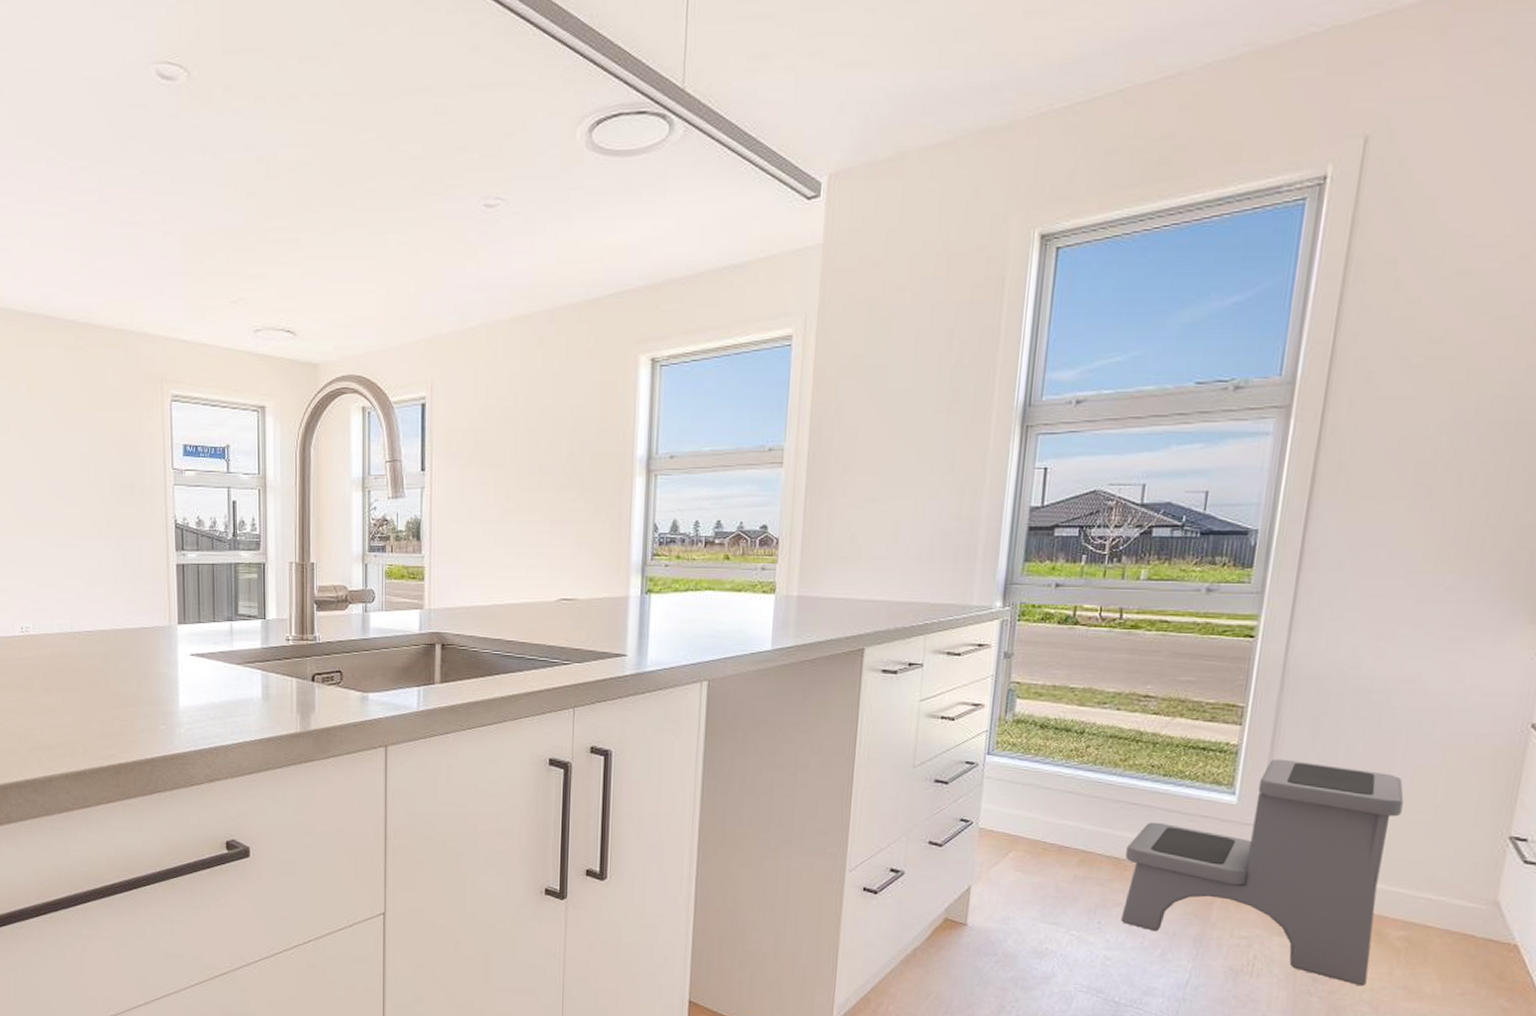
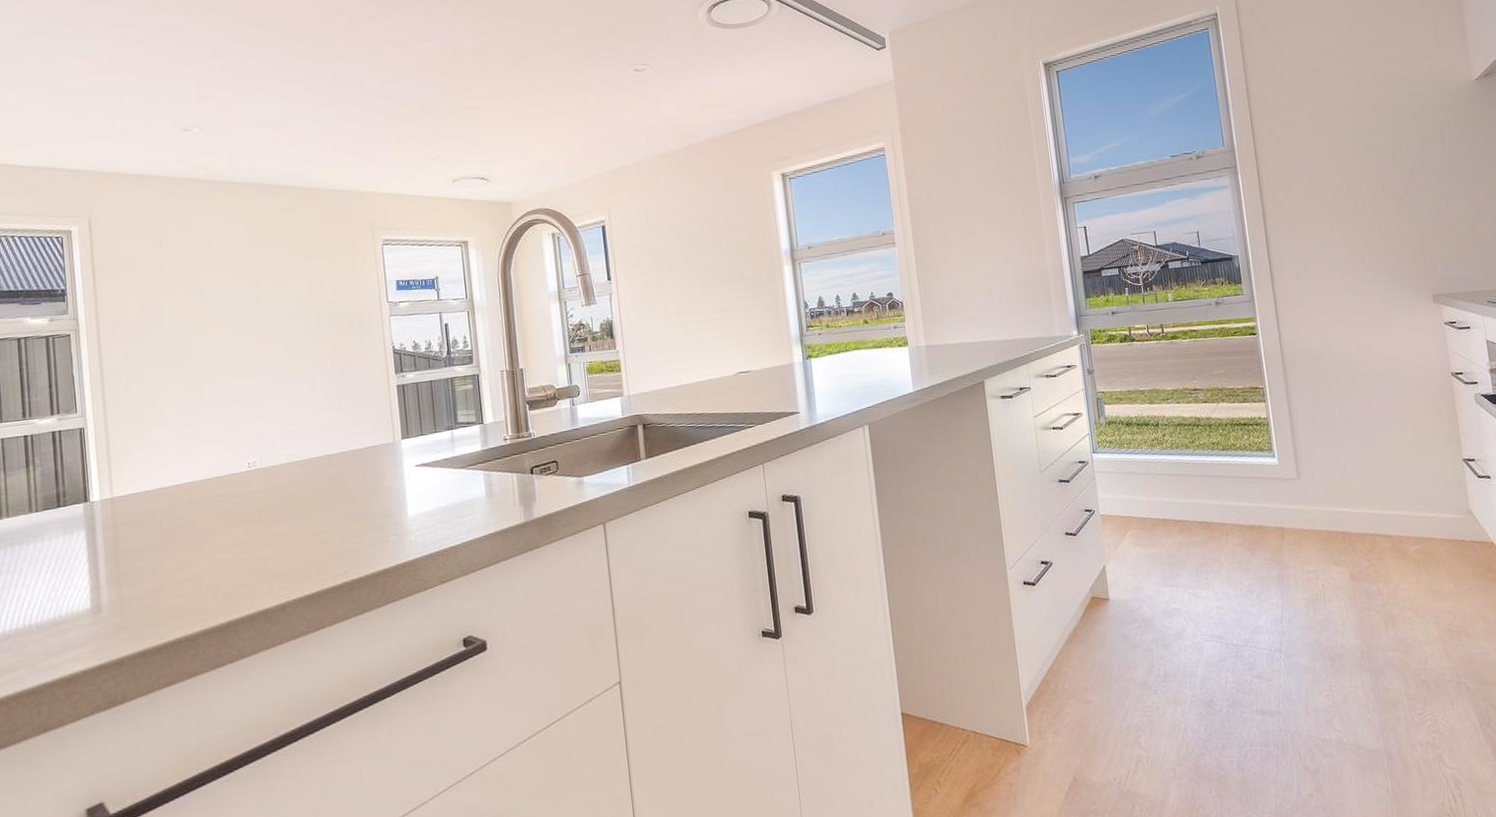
step stool: present [1121,759,1404,987] -> none [1211,423,1404,596]

